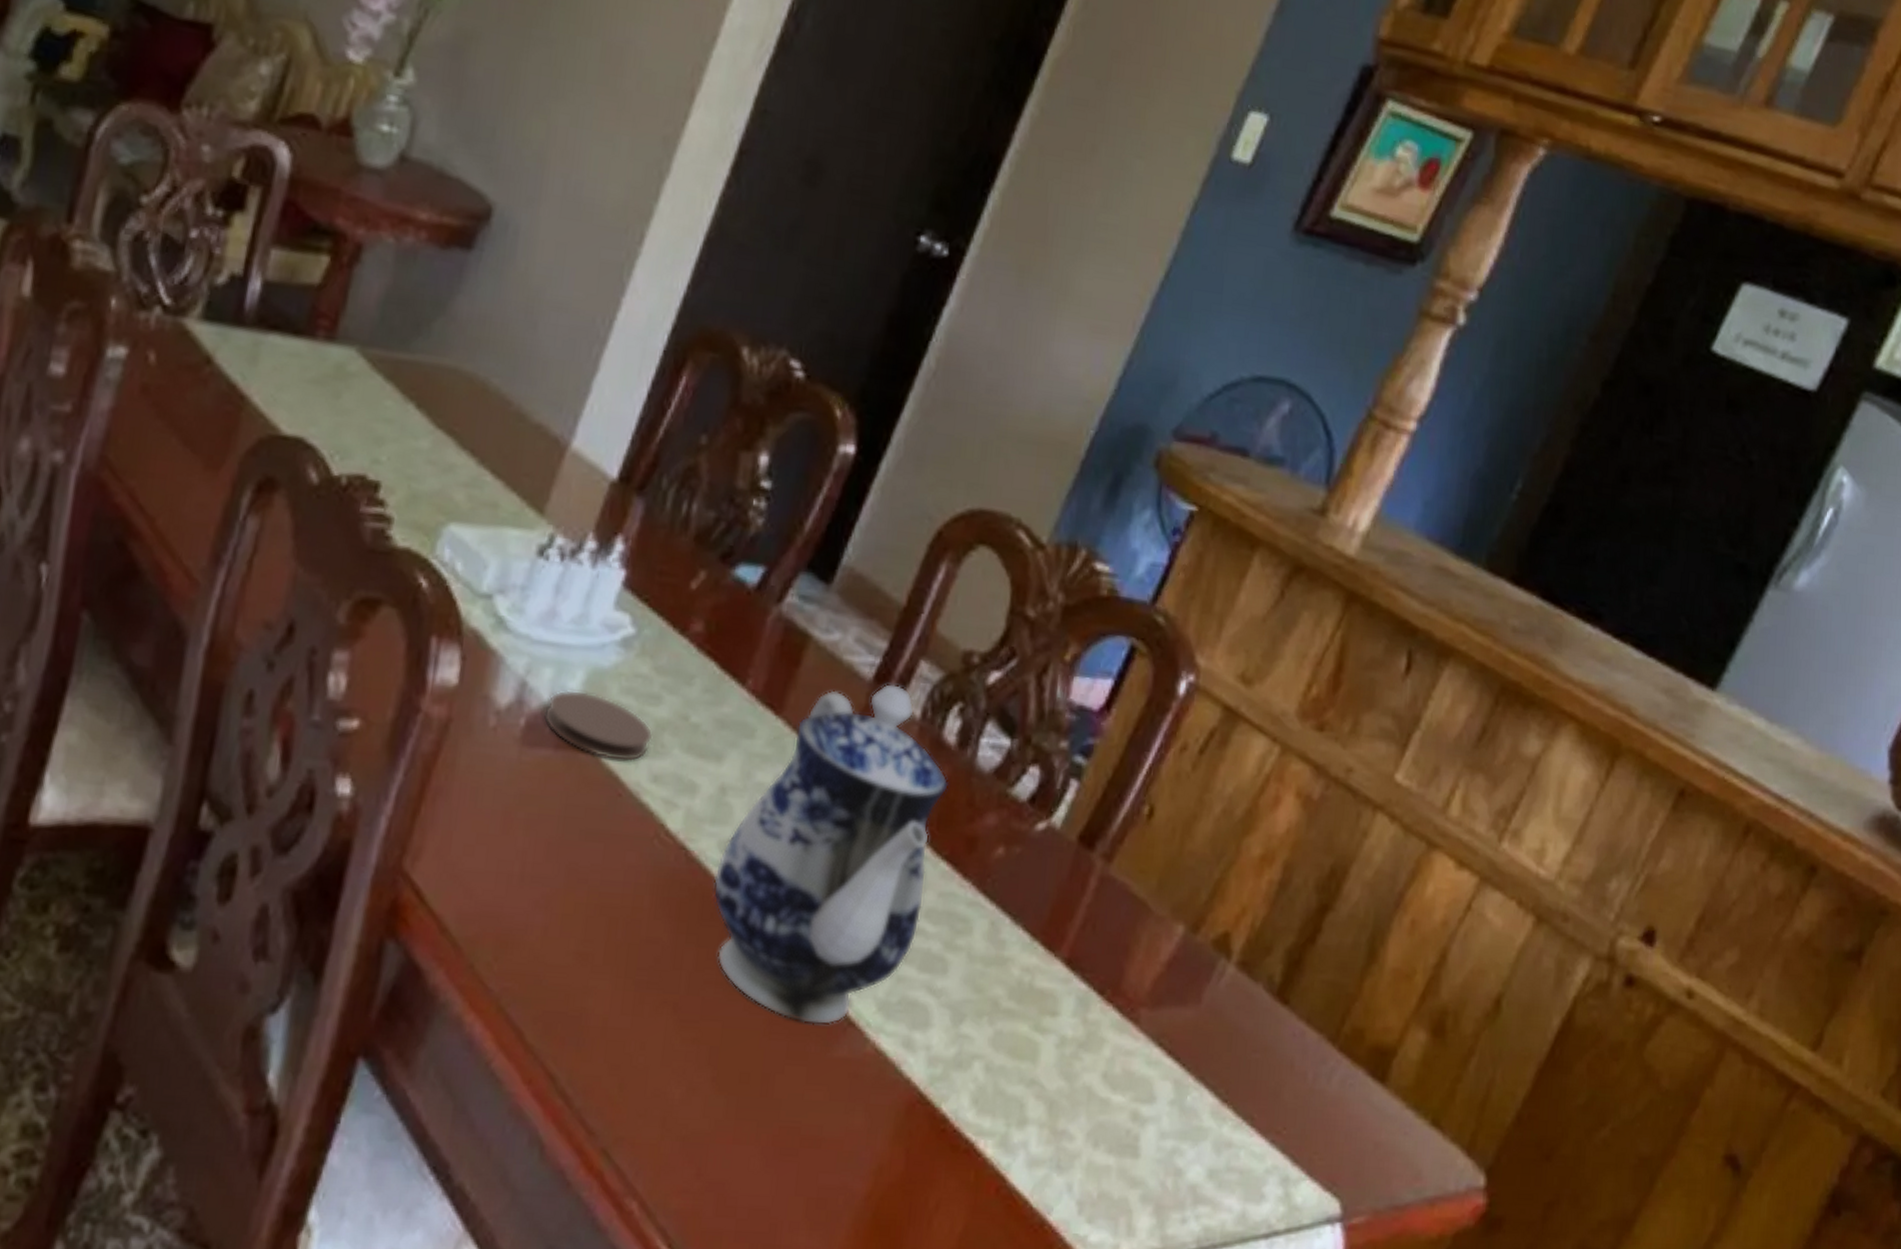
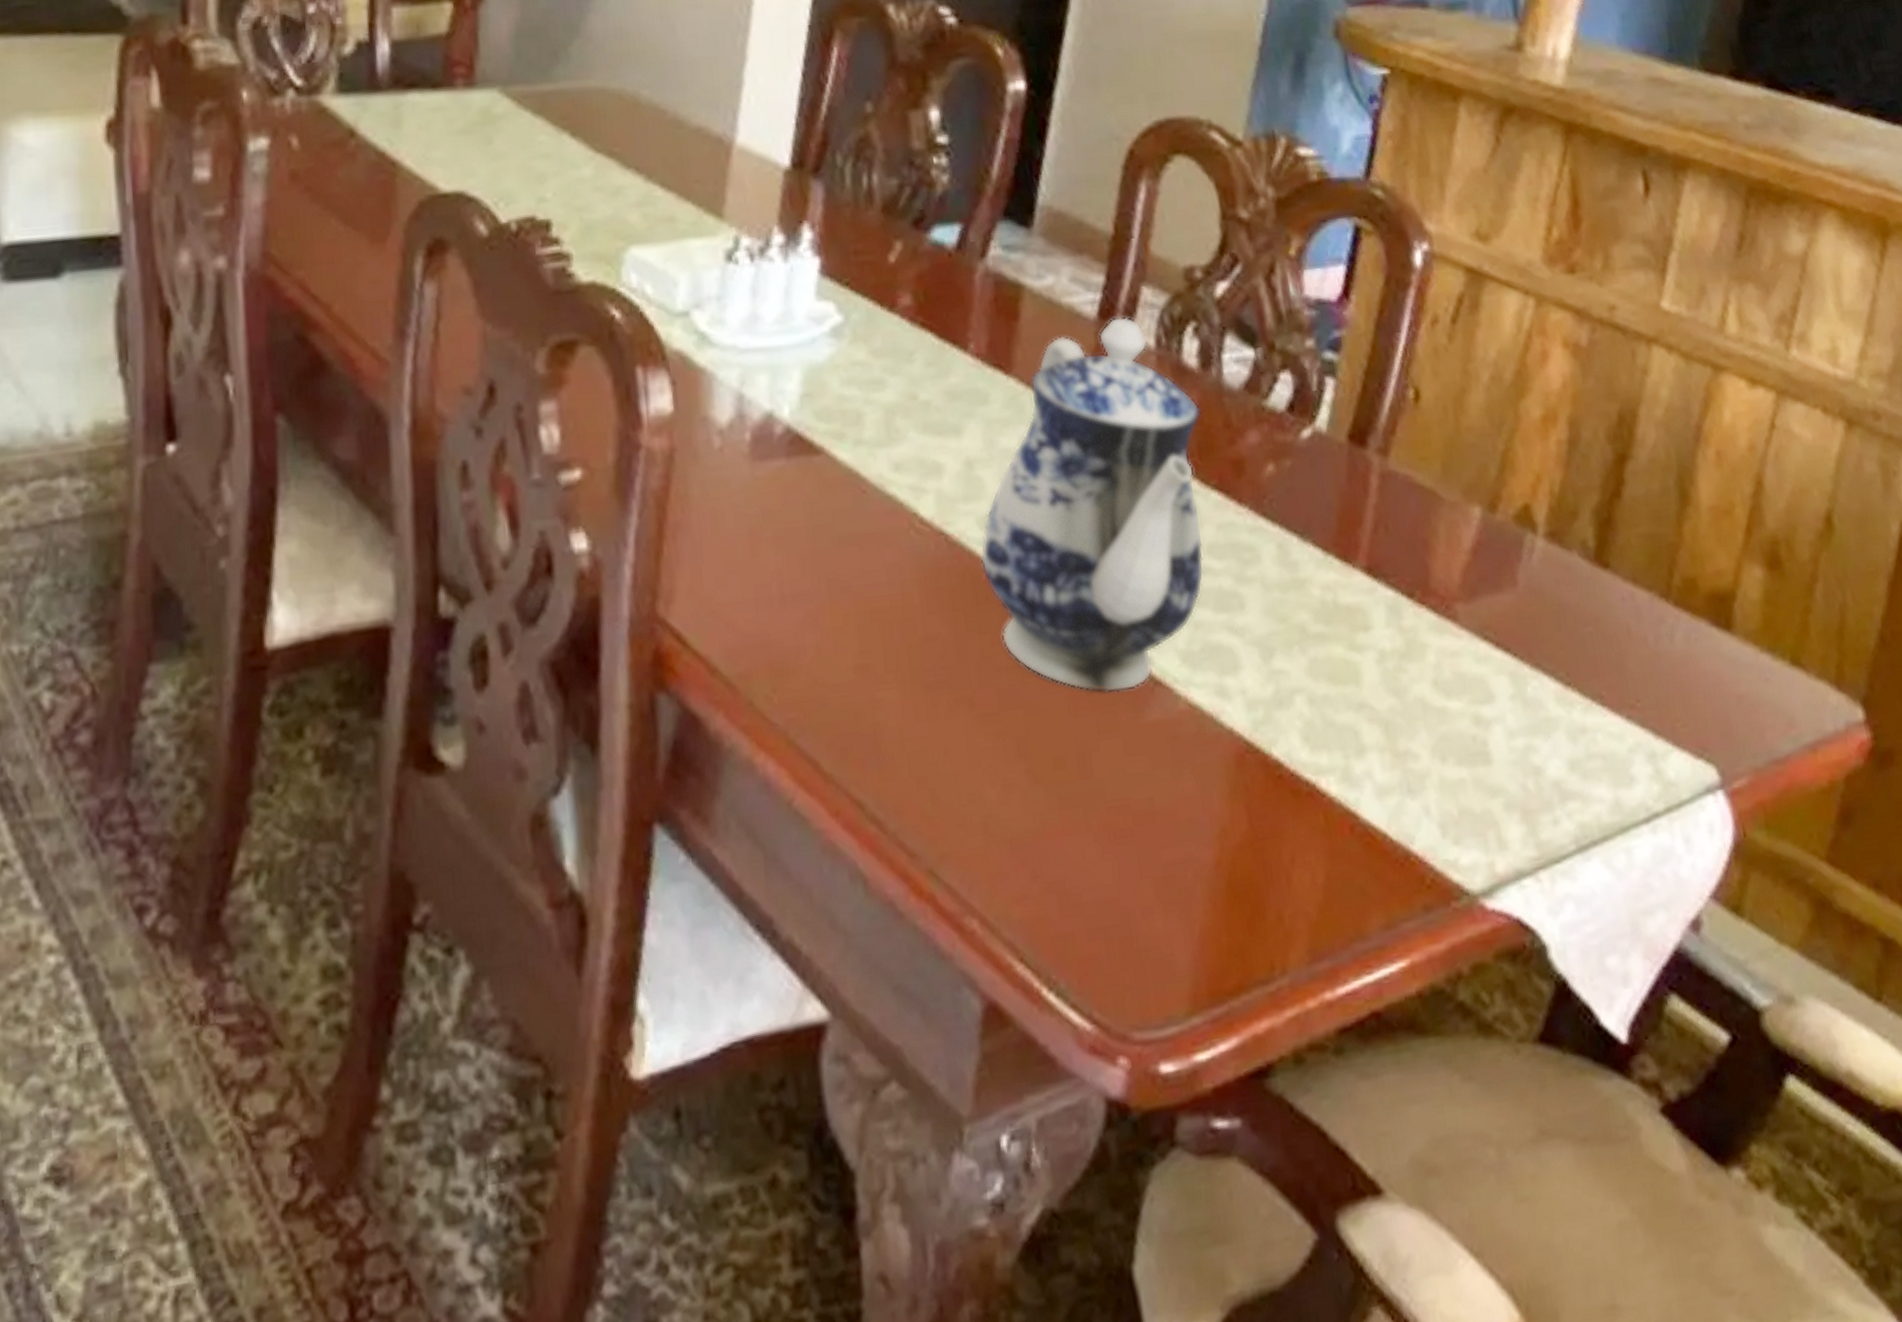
coaster: present [543,690,653,762] -> none [767,391,885,458]

